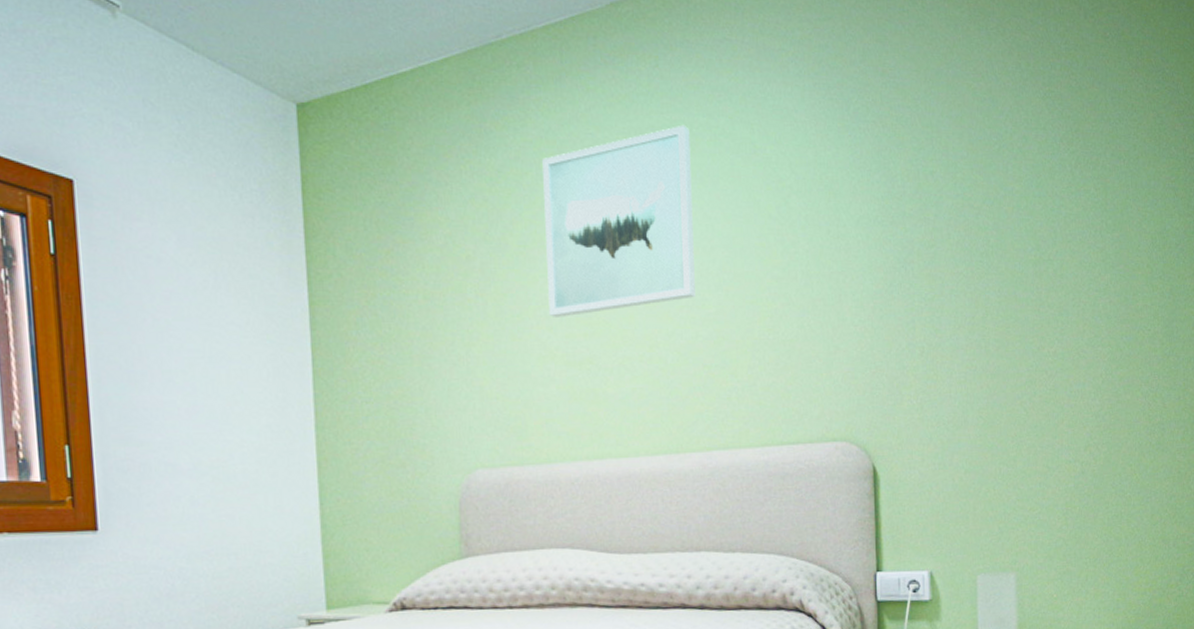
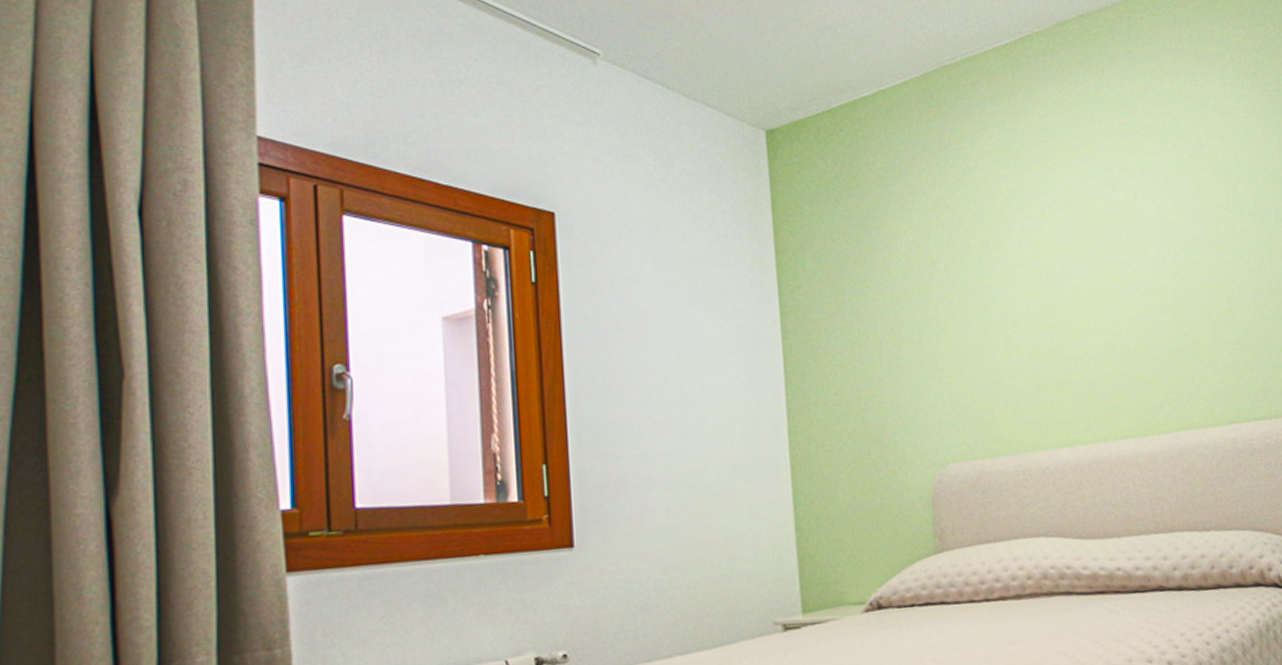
wall art: present [542,124,695,317] -> none [1000,127,1153,313]

